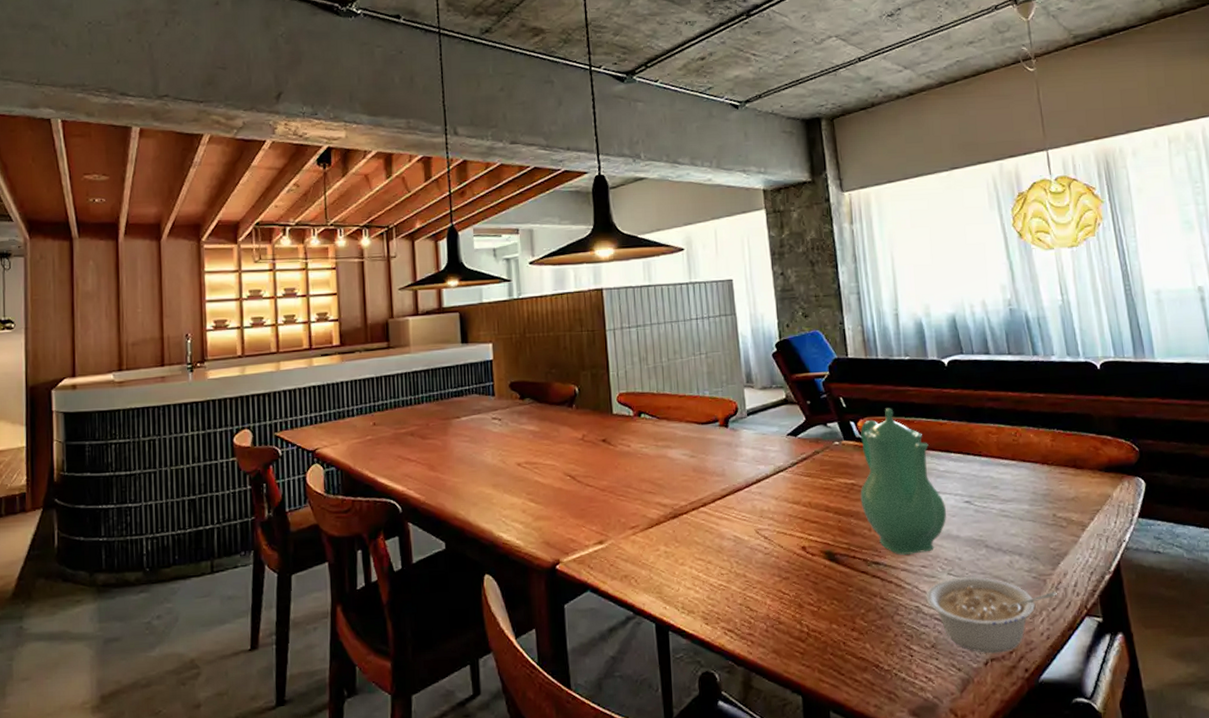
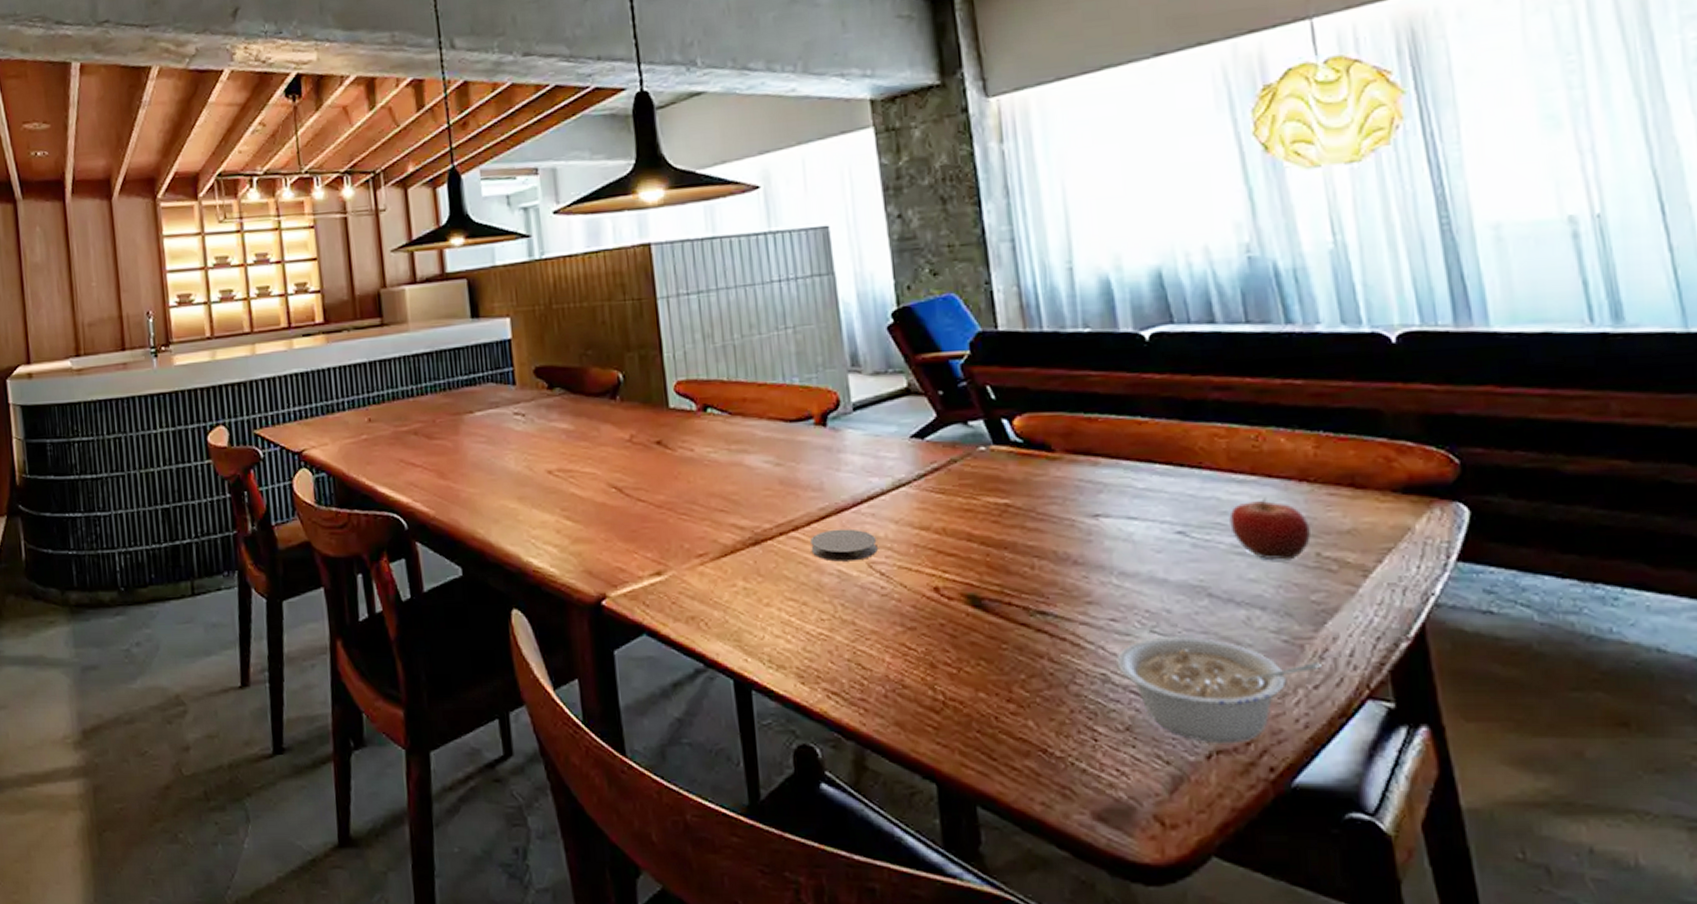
coaster: none [715,504,763,530] -> present [810,528,878,562]
teapot: present [860,408,946,556] -> none [1017,400,1148,604]
fruit: none [999,476,1050,520] -> present [1229,498,1311,561]

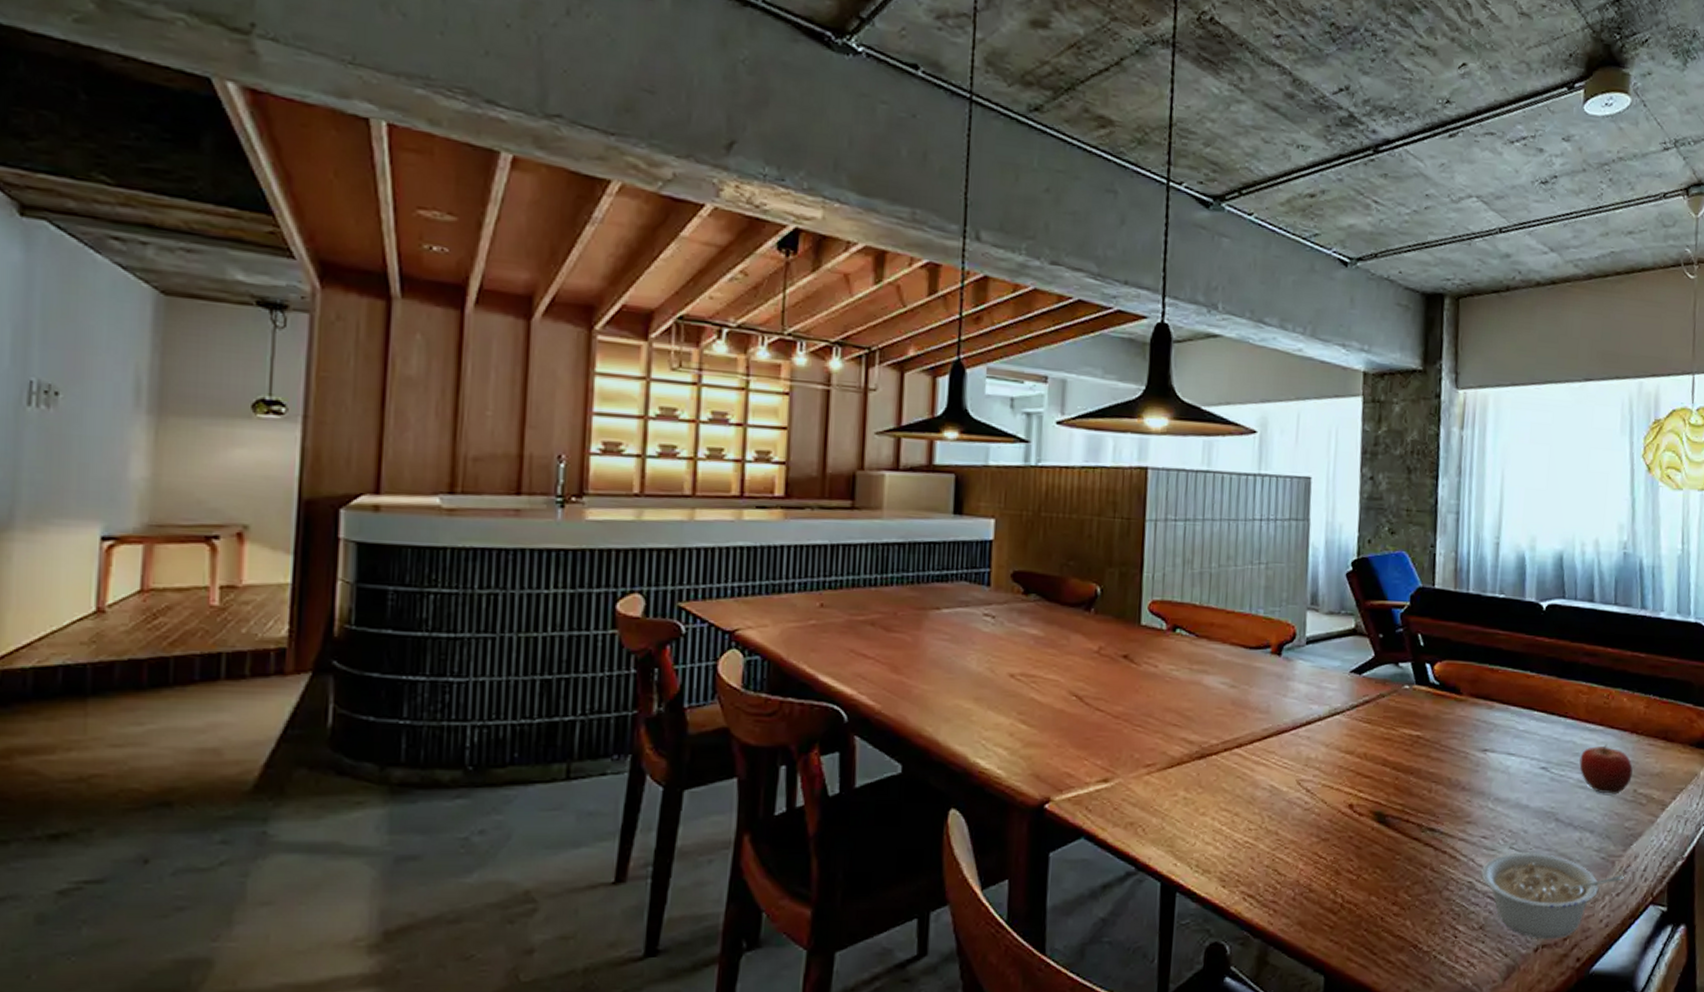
coaster: present [810,528,878,562] -> none [1250,748,1308,778]

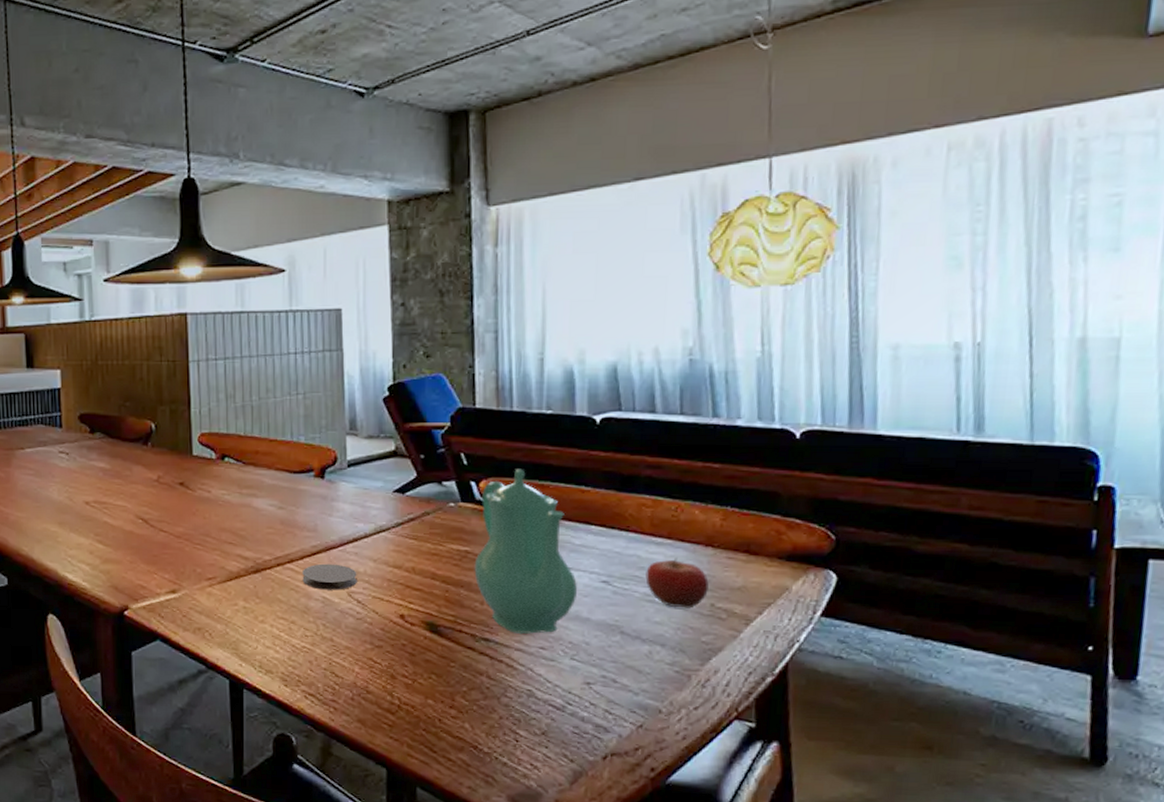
coaster: none [1250,748,1308,778] -> present [302,563,357,590]
teapot: none [1424,652,1519,824] -> present [474,469,577,635]
legume: present [1481,852,1624,939] -> none [541,663,703,749]

